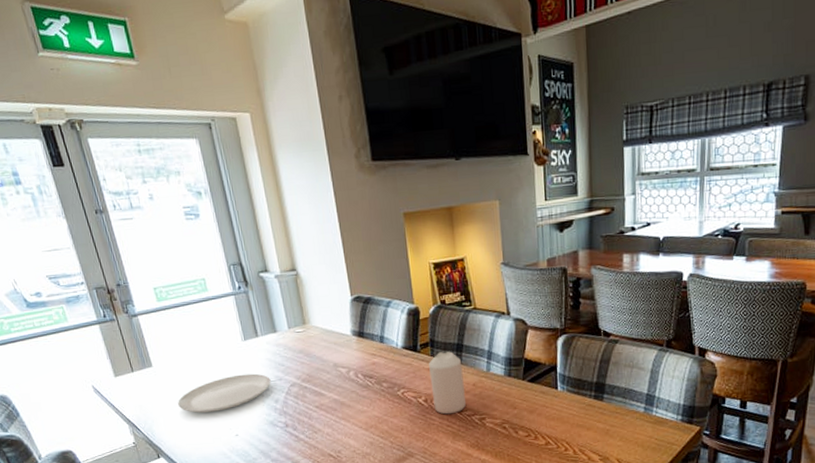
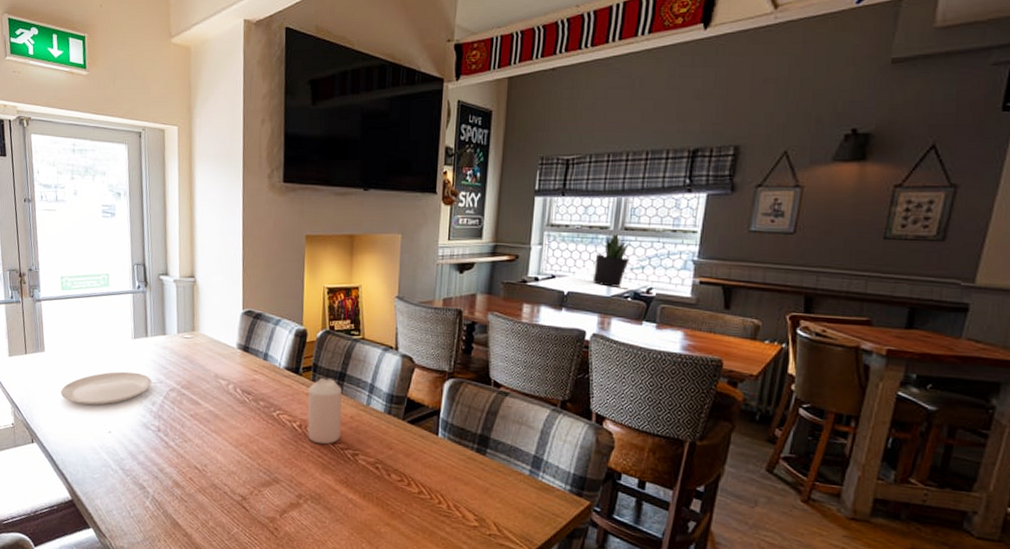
planter: none [685,175,717,228] -> present [592,233,630,287]

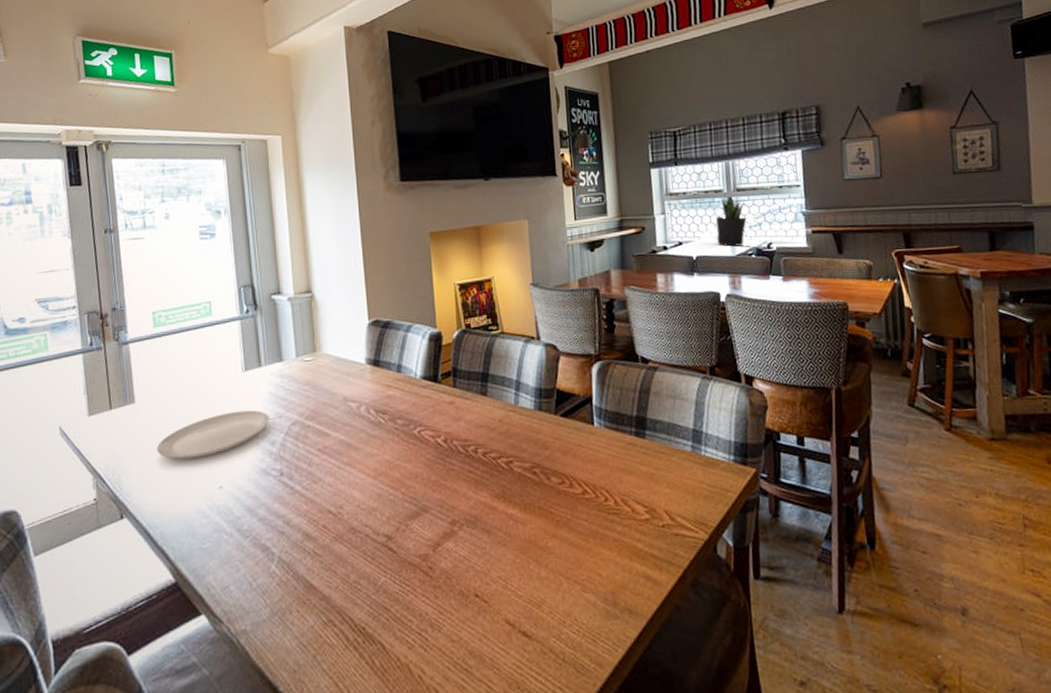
candle: present [307,378,343,445] -> none [450,382,492,458]

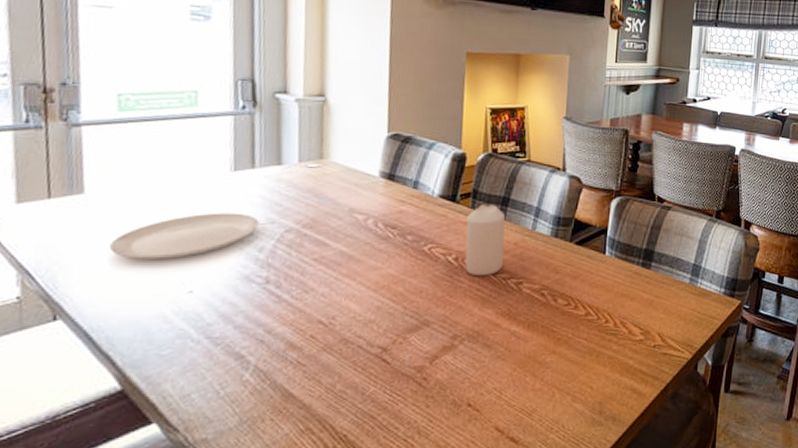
candle: none [450,382,492,458] -> present [465,205,506,277]
planter: present [716,195,747,247] -> none [740,61,769,108]

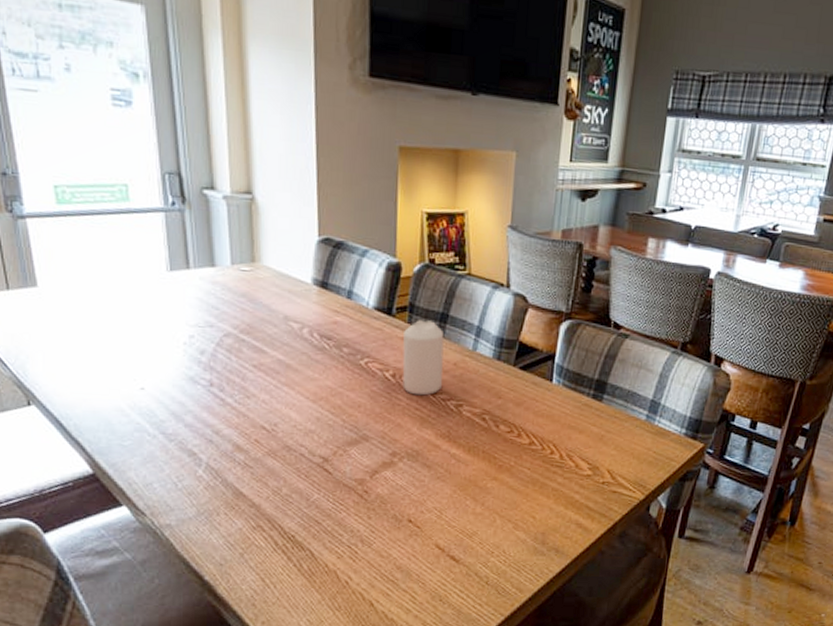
plate: present [110,213,259,261] -> none [67,312,198,357]

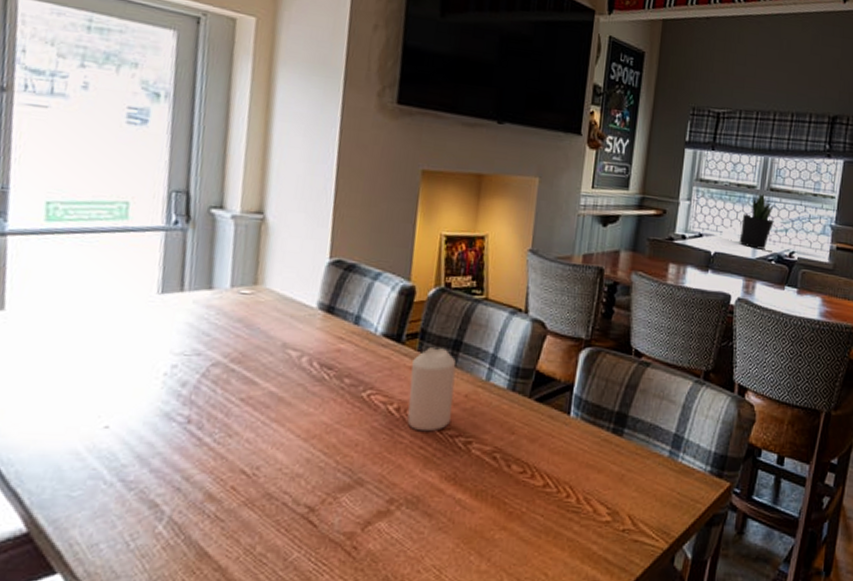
planter: none [721,163,760,223] -> present [739,192,774,250]

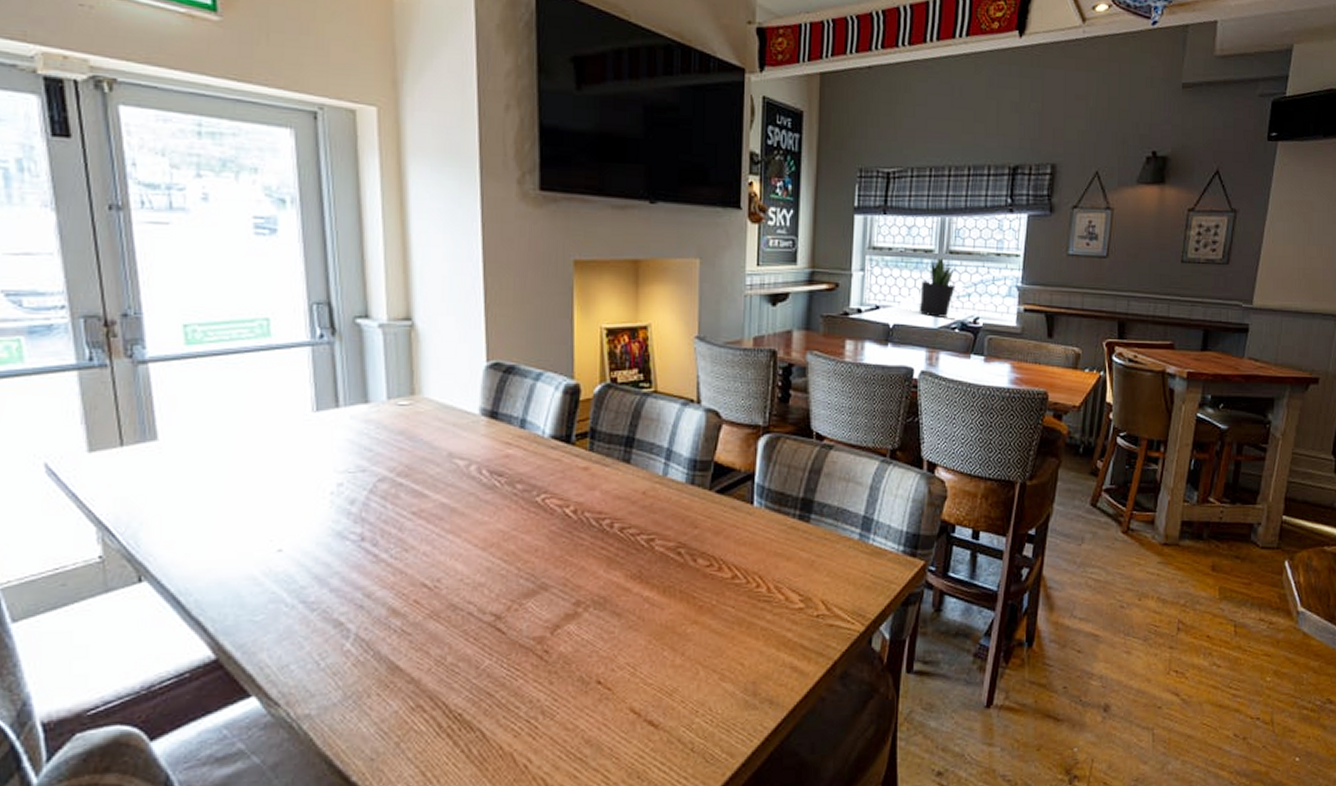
candle: present [407,347,457,432] -> none [584,446,632,532]

